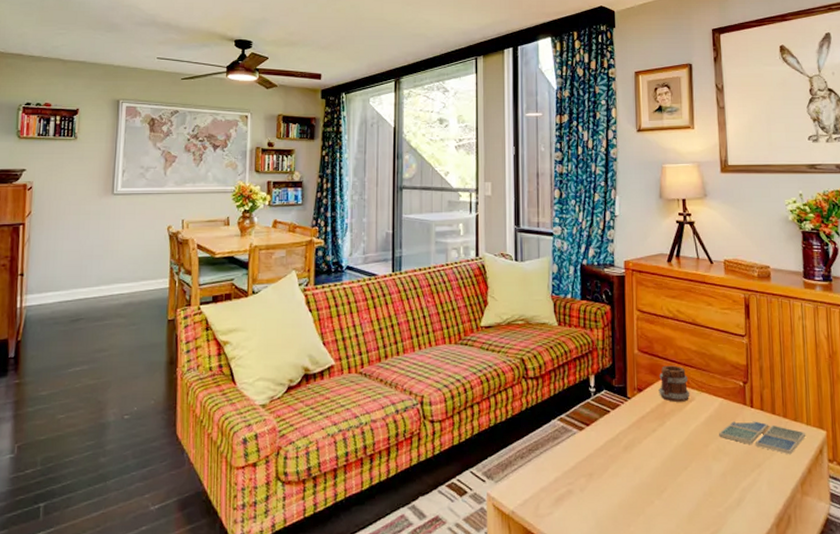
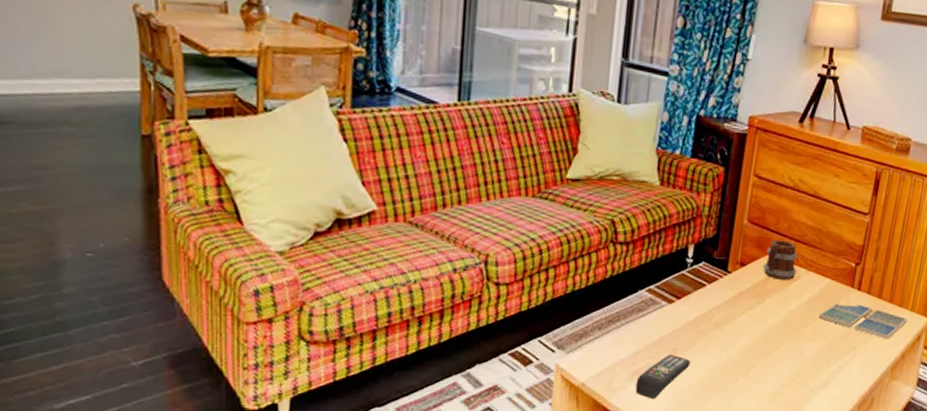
remote control: none [560,480,607,525] -> present [635,355,691,399]

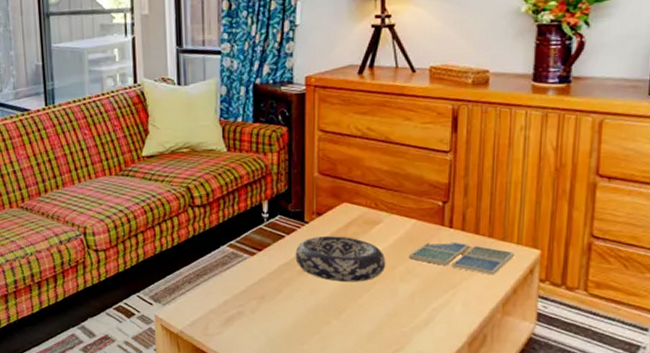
remote control: present [635,355,691,399] -> none [230,302,280,343]
decorative bowl: none [713,288,798,339] -> present [295,236,386,282]
mug: present [763,240,798,280] -> none [341,187,378,225]

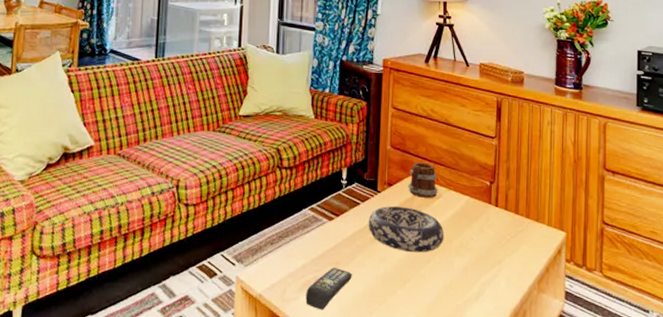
remote control: none [230,302,280,343] -> present [305,268,352,310]
mug: none [341,187,378,225] -> present [408,162,438,198]
drink coaster: present [409,242,515,276] -> none [463,219,547,254]

